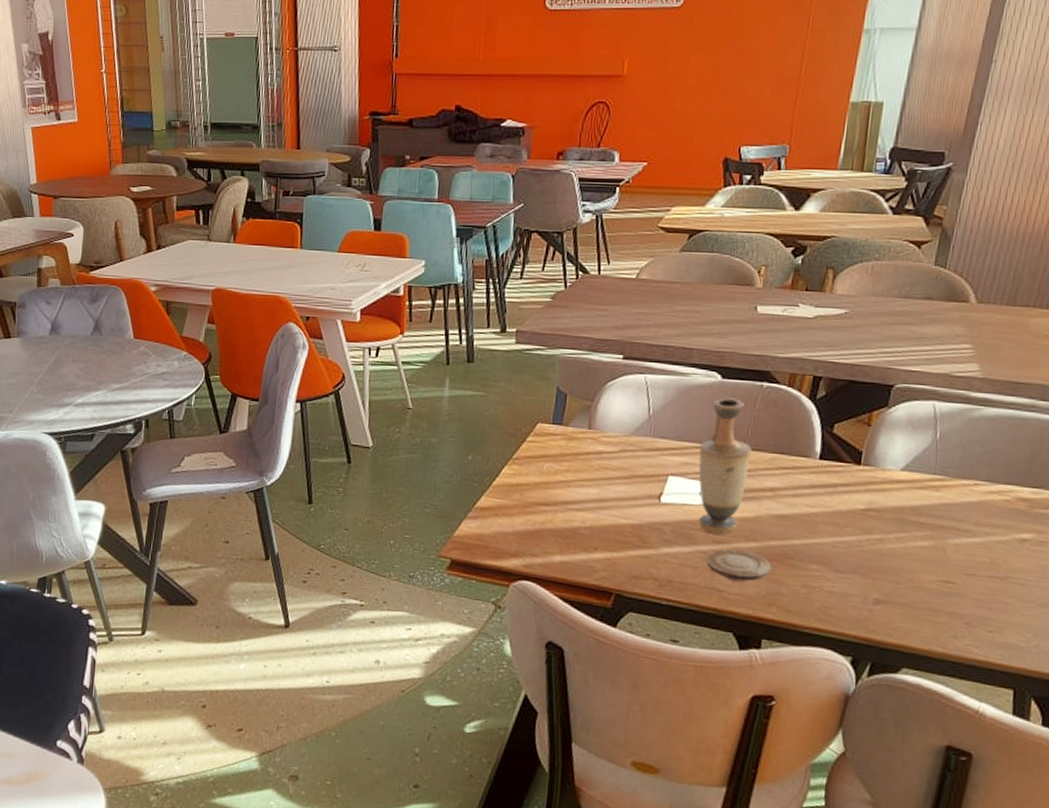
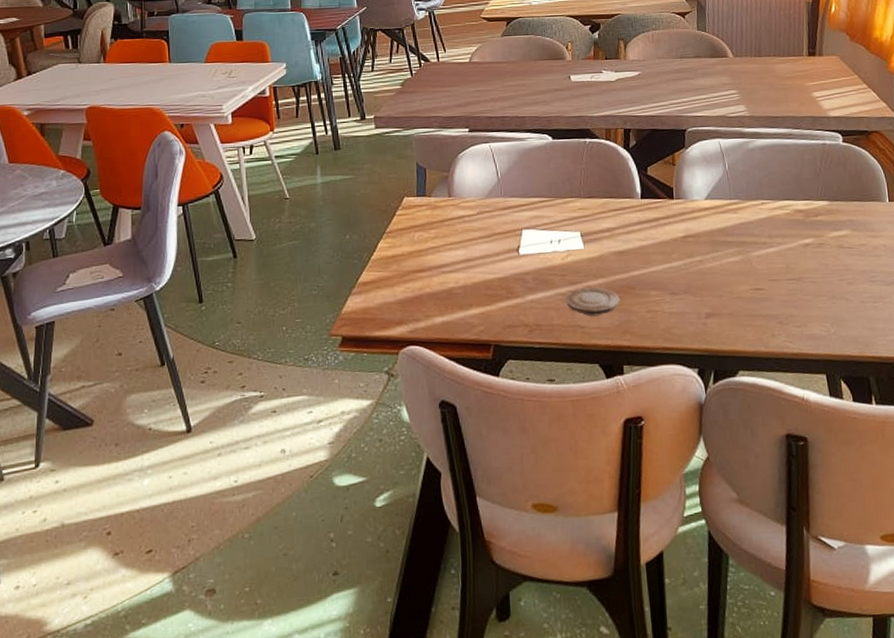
vase: present [698,397,751,535] -> none [544,155,587,277]

